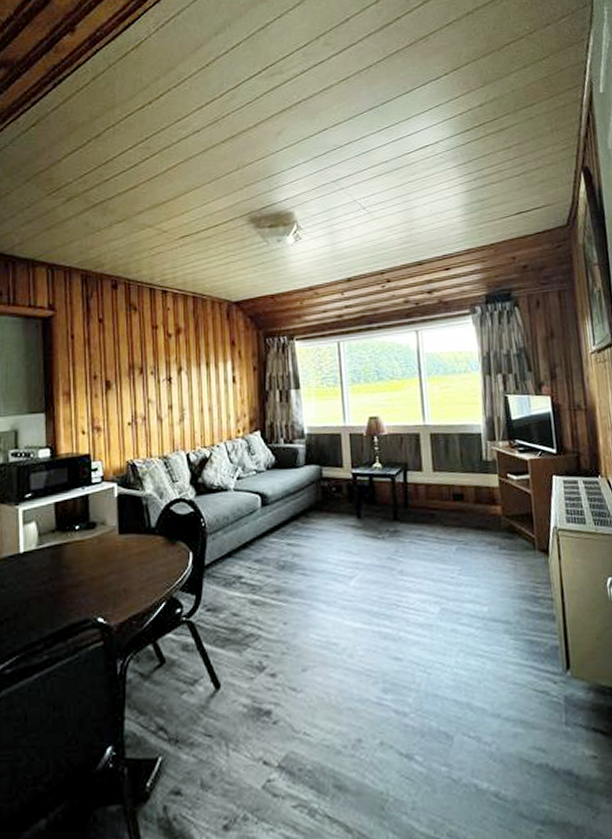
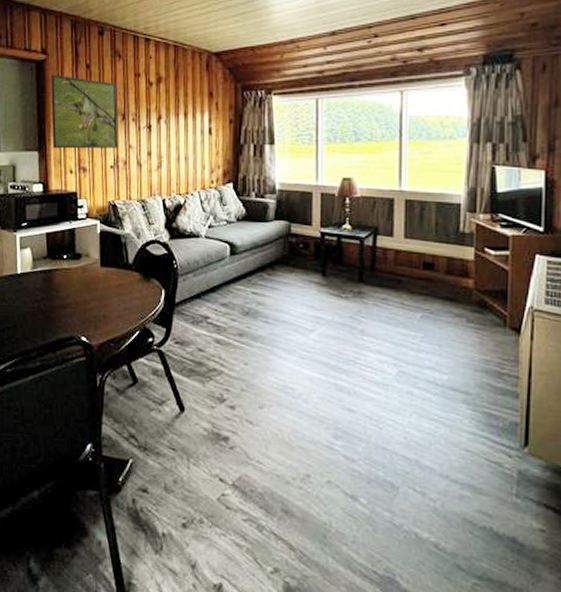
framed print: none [60,330,136,409] -> present [51,74,118,149]

